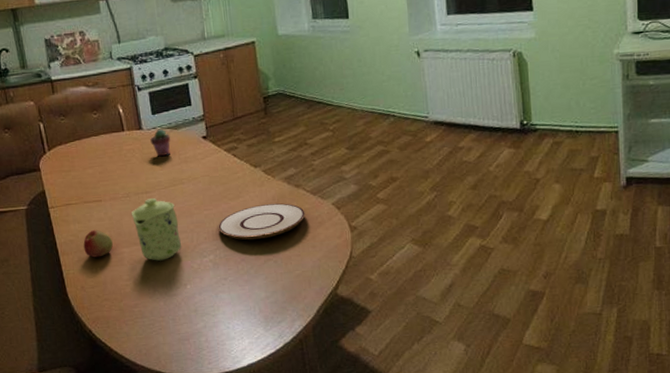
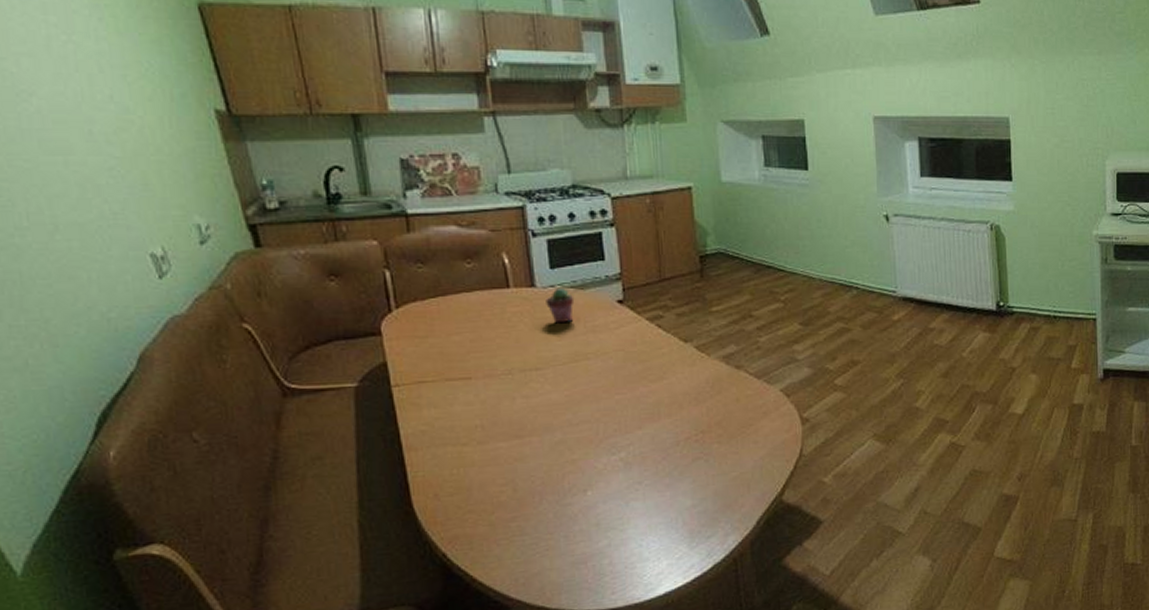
apple: present [83,229,113,258] -> none [441,416,485,455]
mug: present [131,198,181,261] -> none [513,377,582,460]
plate: present [218,203,306,240] -> none [633,388,747,434]

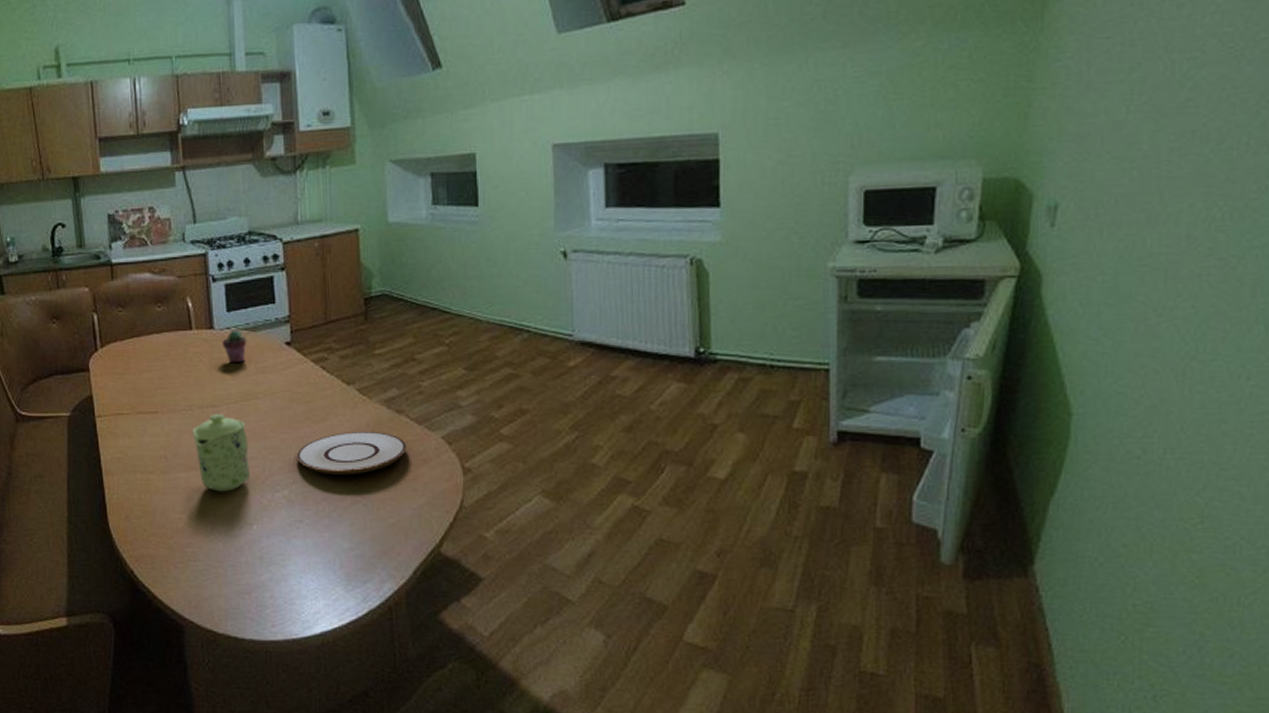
mug: none [513,377,582,460] -> present [192,414,249,492]
plate: none [633,388,747,434] -> present [297,432,407,475]

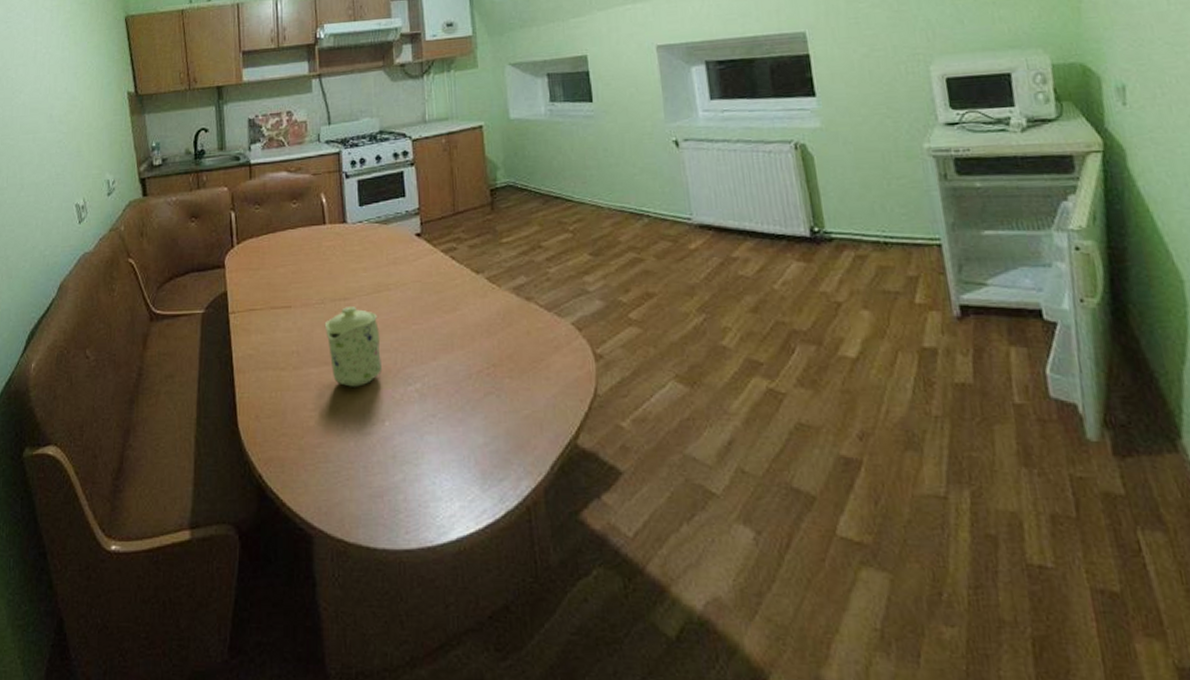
potted succulent: present [222,329,247,364] -> none [355,223,379,256]
plate: present [297,432,407,475] -> none [428,320,538,366]

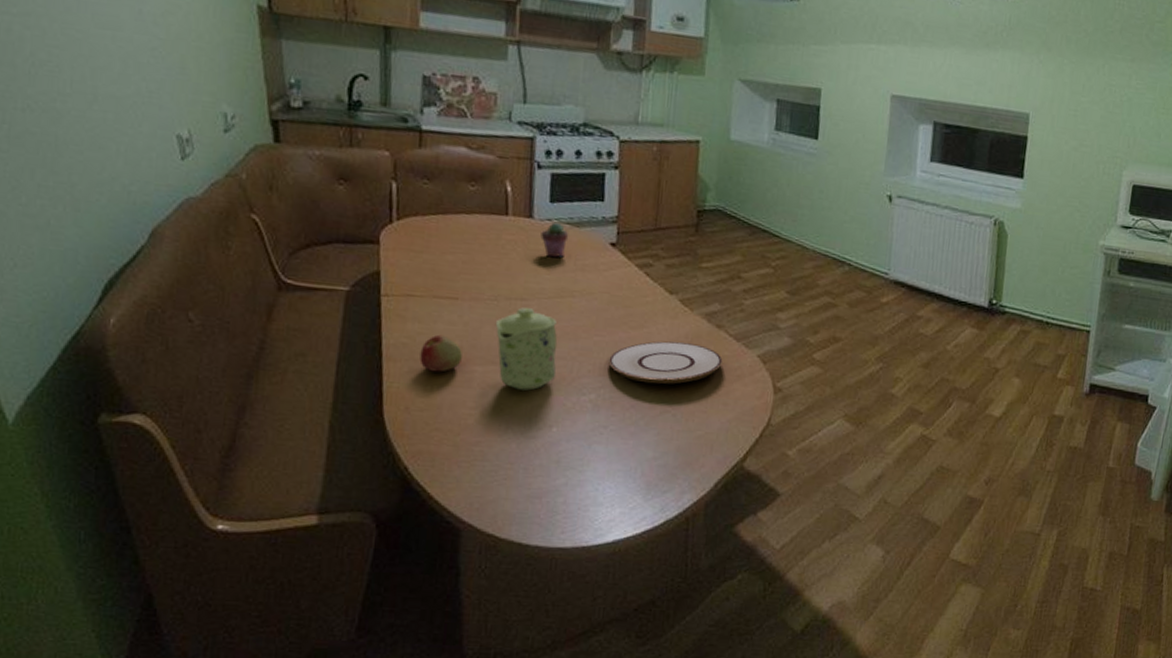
apple: none [264,342,299,379] -> present [420,334,462,372]
potted succulent: none [355,223,379,256] -> present [540,222,569,258]
plate: none [428,320,538,366] -> present [608,341,723,384]

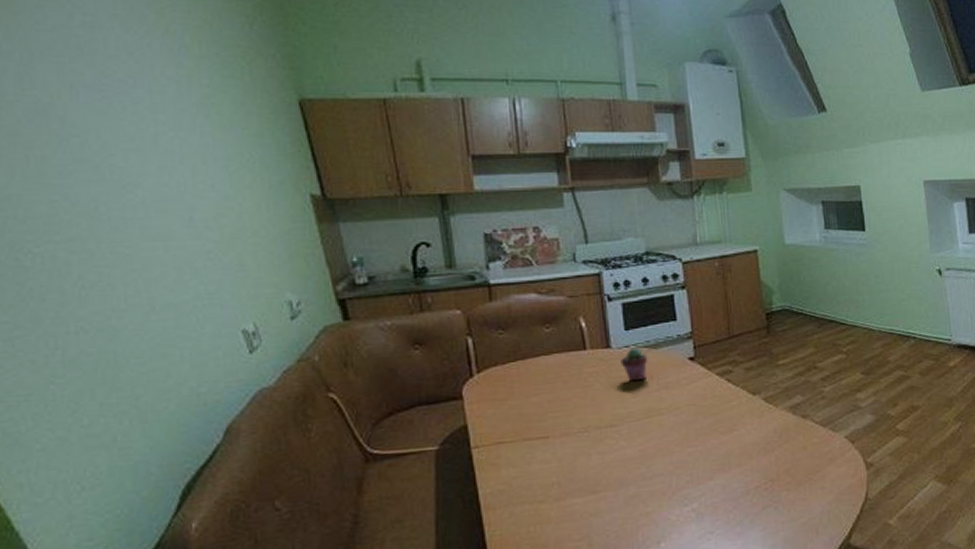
apple: present [420,334,462,372] -> none [518,474,561,513]
mug: present [495,307,558,391] -> none [589,433,655,514]
plate: present [608,341,723,384] -> none [705,437,813,483]

